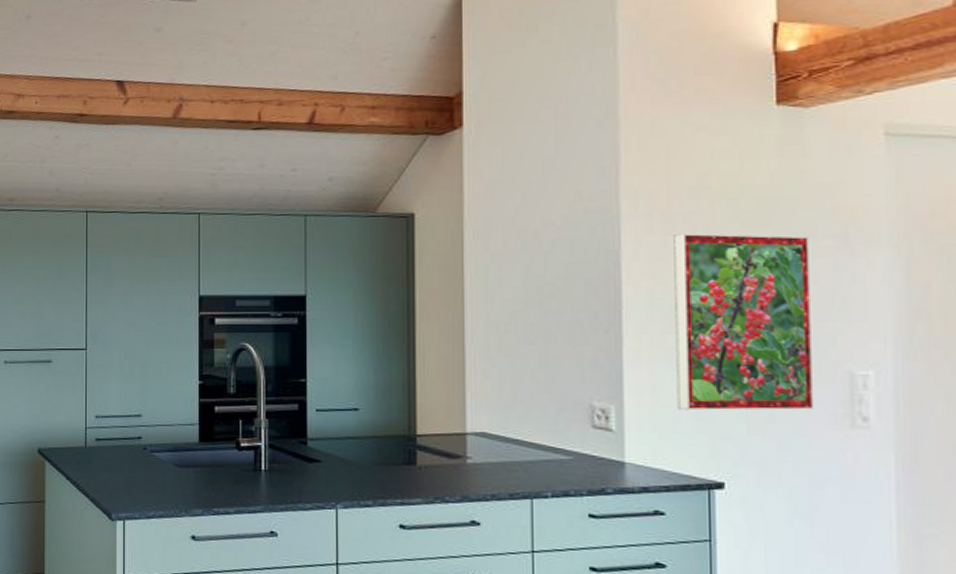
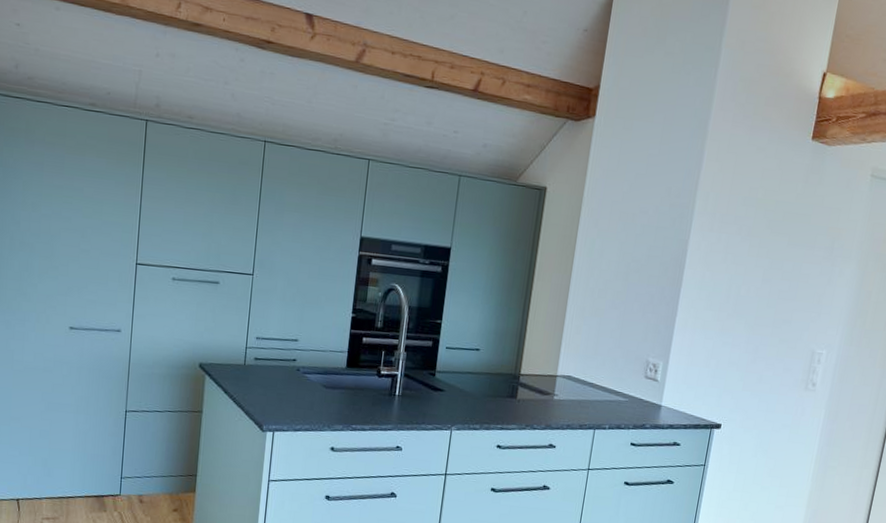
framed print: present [673,233,815,411] -> none [703,232,811,376]

